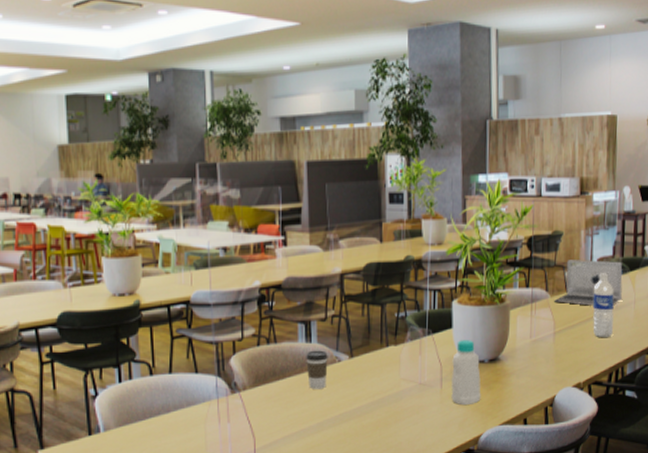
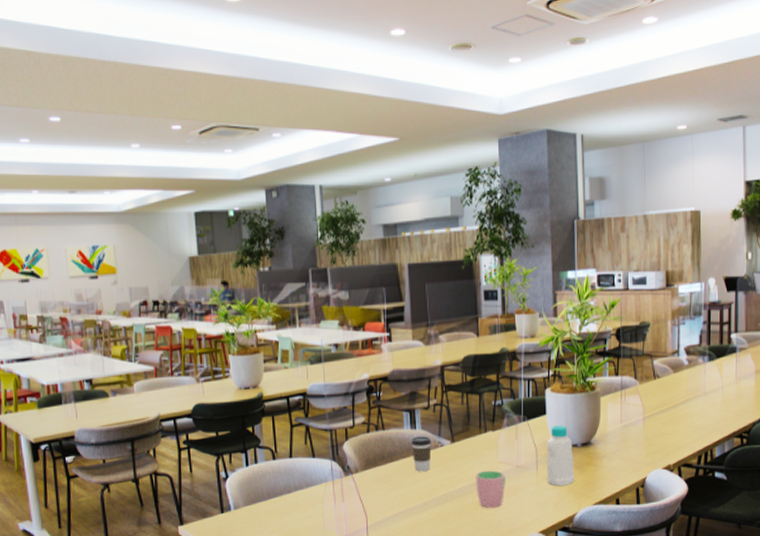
cup: none [375,388,408,429] -> present [476,470,506,508]
laptop computer: present [554,260,623,306] -> none [643,348,710,392]
water bottle: present [592,273,614,338] -> none [680,361,702,423]

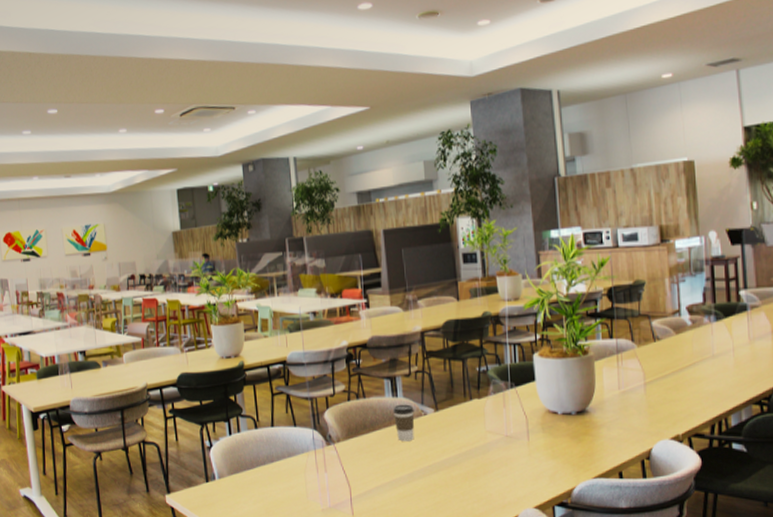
cup: present [476,470,506,508] -> none [462,440,495,480]
bottle: present [547,425,575,487] -> none [537,392,571,458]

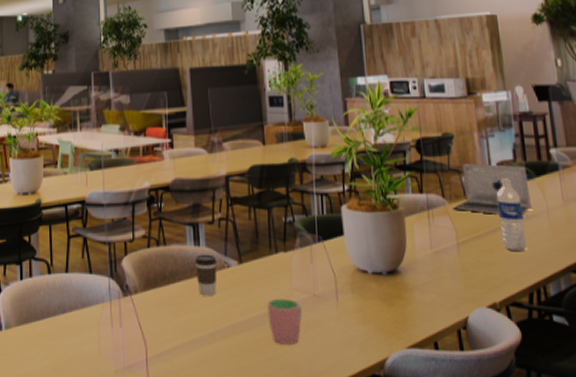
cup: none [462,440,495,480] -> present [267,298,302,345]
laptop computer: none [642,308,719,355] -> present [453,164,533,215]
water bottle: none [684,321,711,388] -> present [496,178,527,252]

